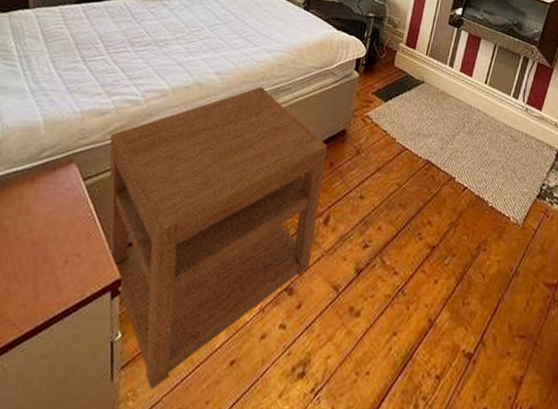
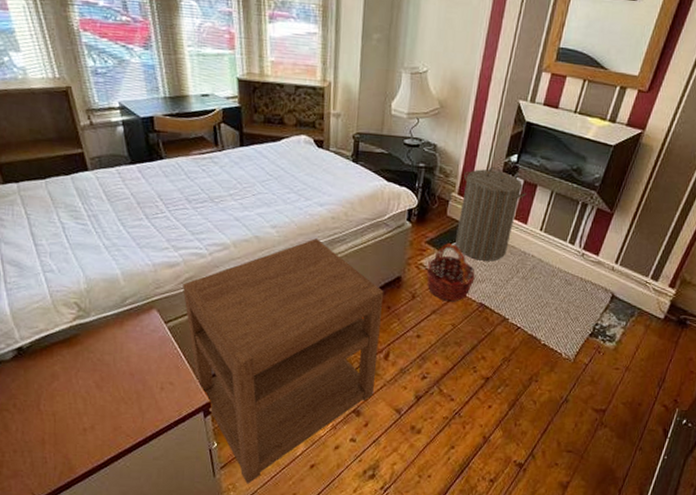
basket: none [372,94,422,158] -> present [426,242,475,302]
laundry hamper: none [402,18,472,115] -> present [455,166,527,261]

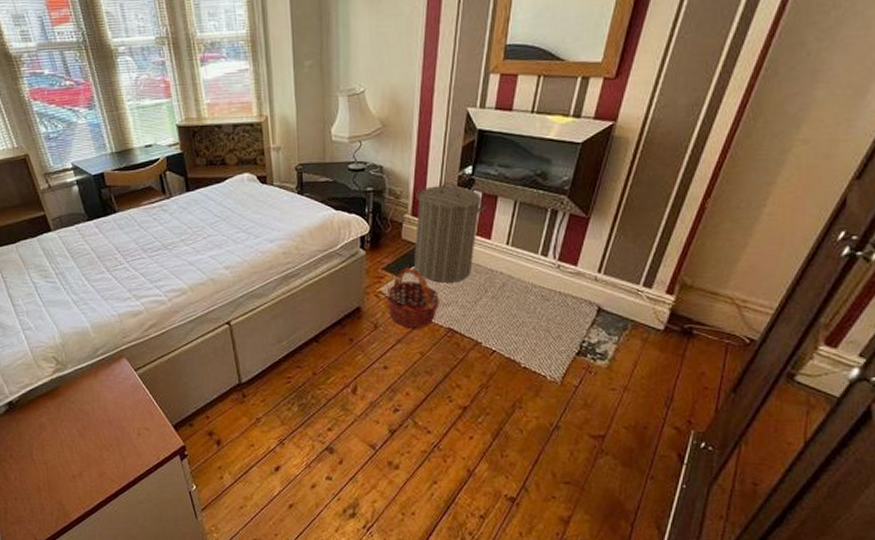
nightstand: present [183,238,384,484] -> none [147,276,345,525]

